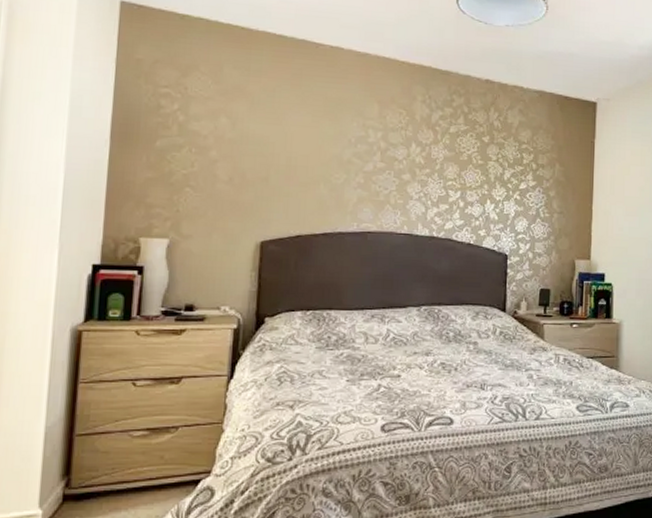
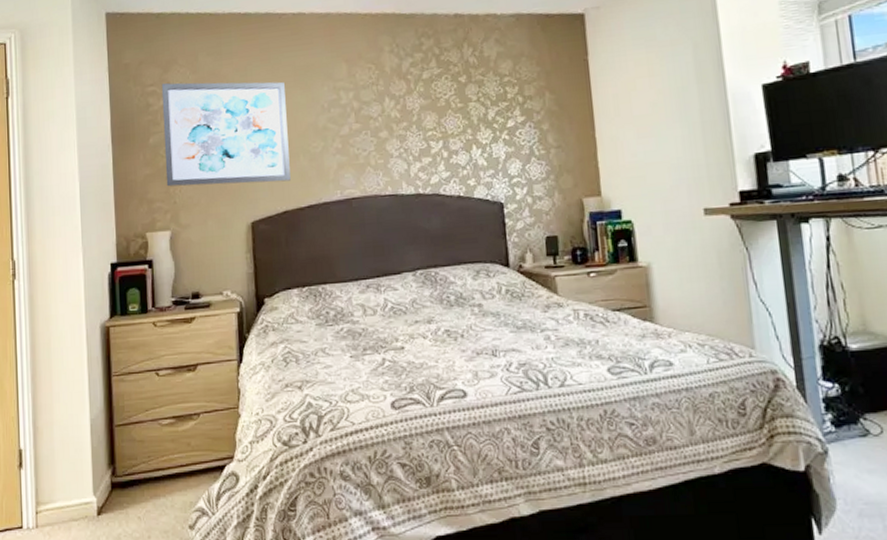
wall art: none [170,87,313,207] -> present [161,82,291,187]

